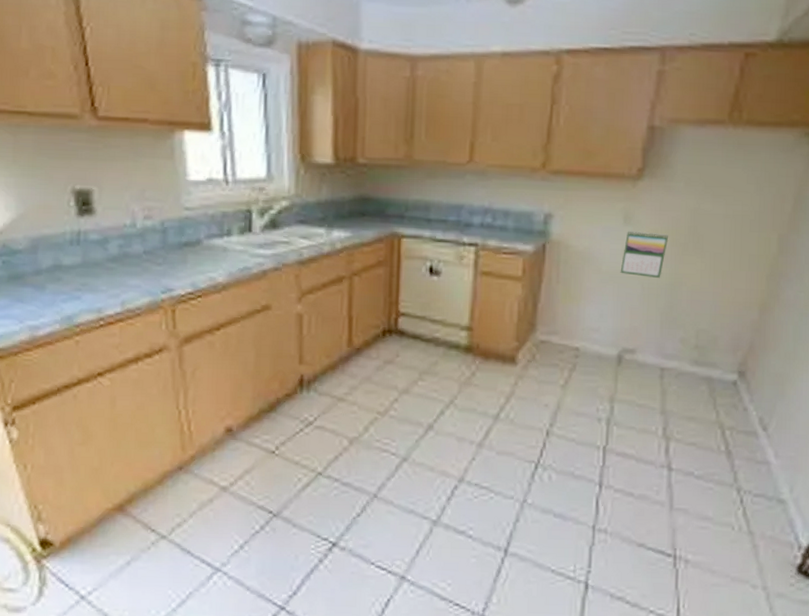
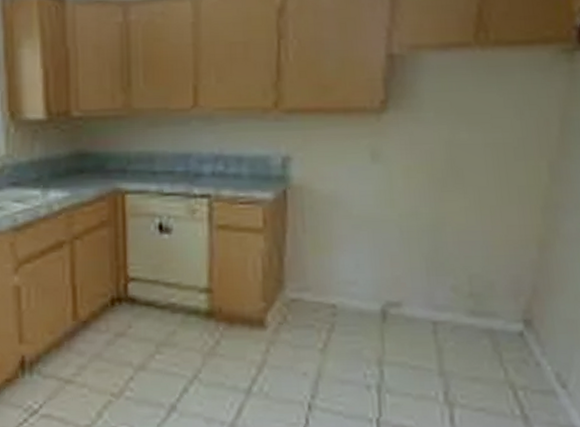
calendar: present [620,231,669,279] -> none [373,168,424,220]

